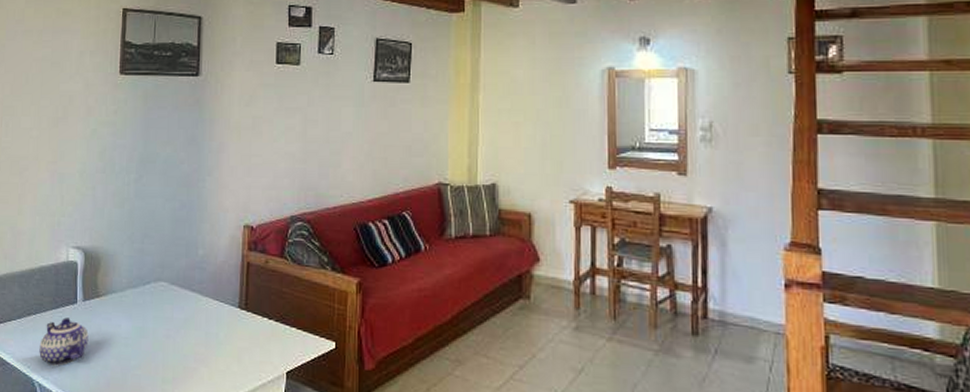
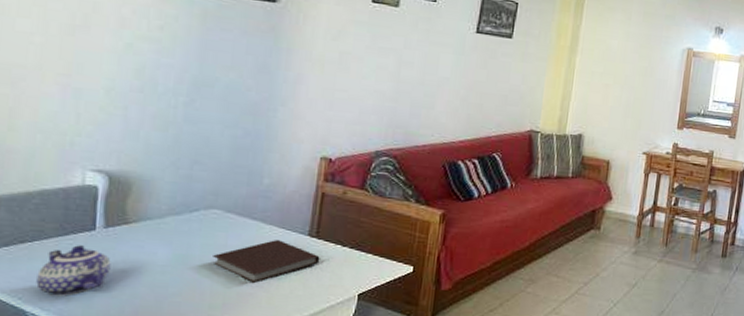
notebook: none [163,312,250,358] -> present [213,240,320,284]

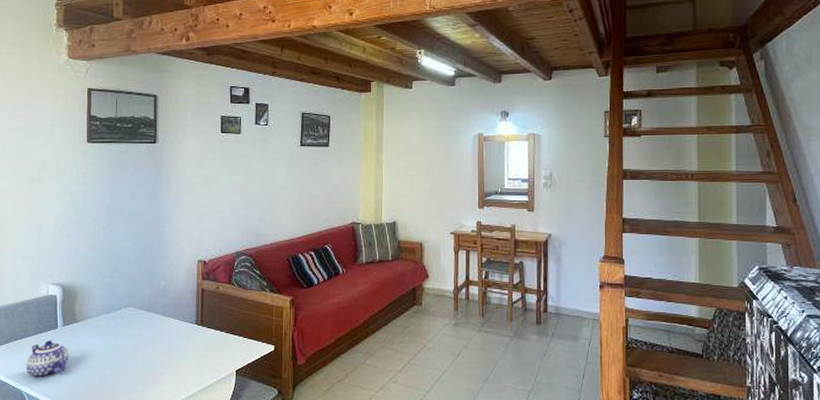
notebook: present [213,240,320,284] -> none [133,329,206,365]

